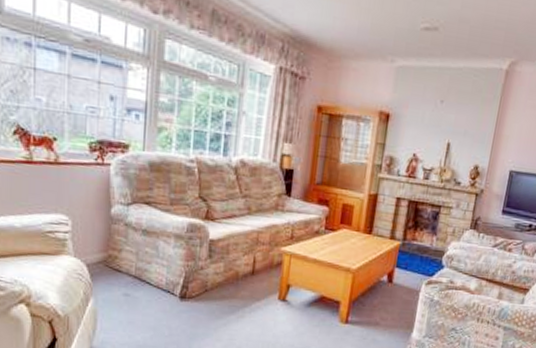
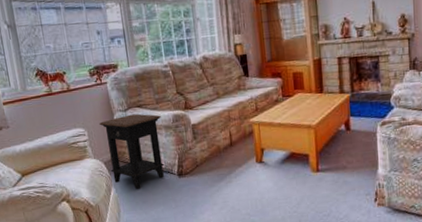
side table: none [90,211,173,305] -> present [99,114,165,189]

